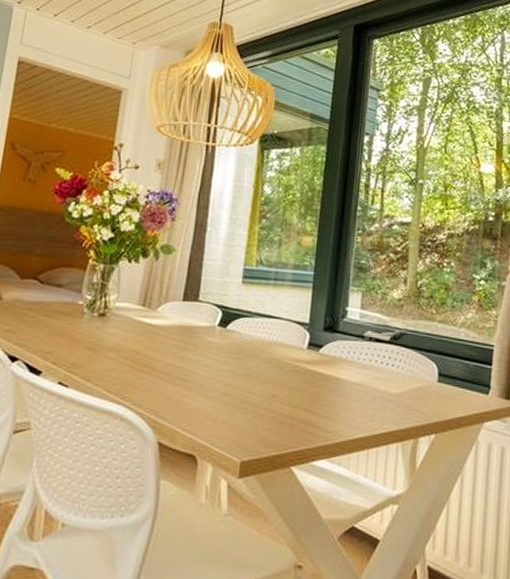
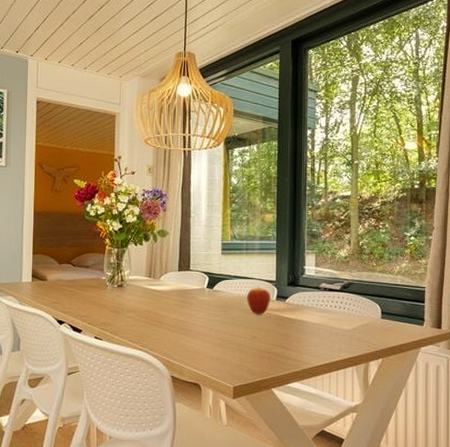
fruit: none [269,328,301,366] -> present [247,286,271,315]

